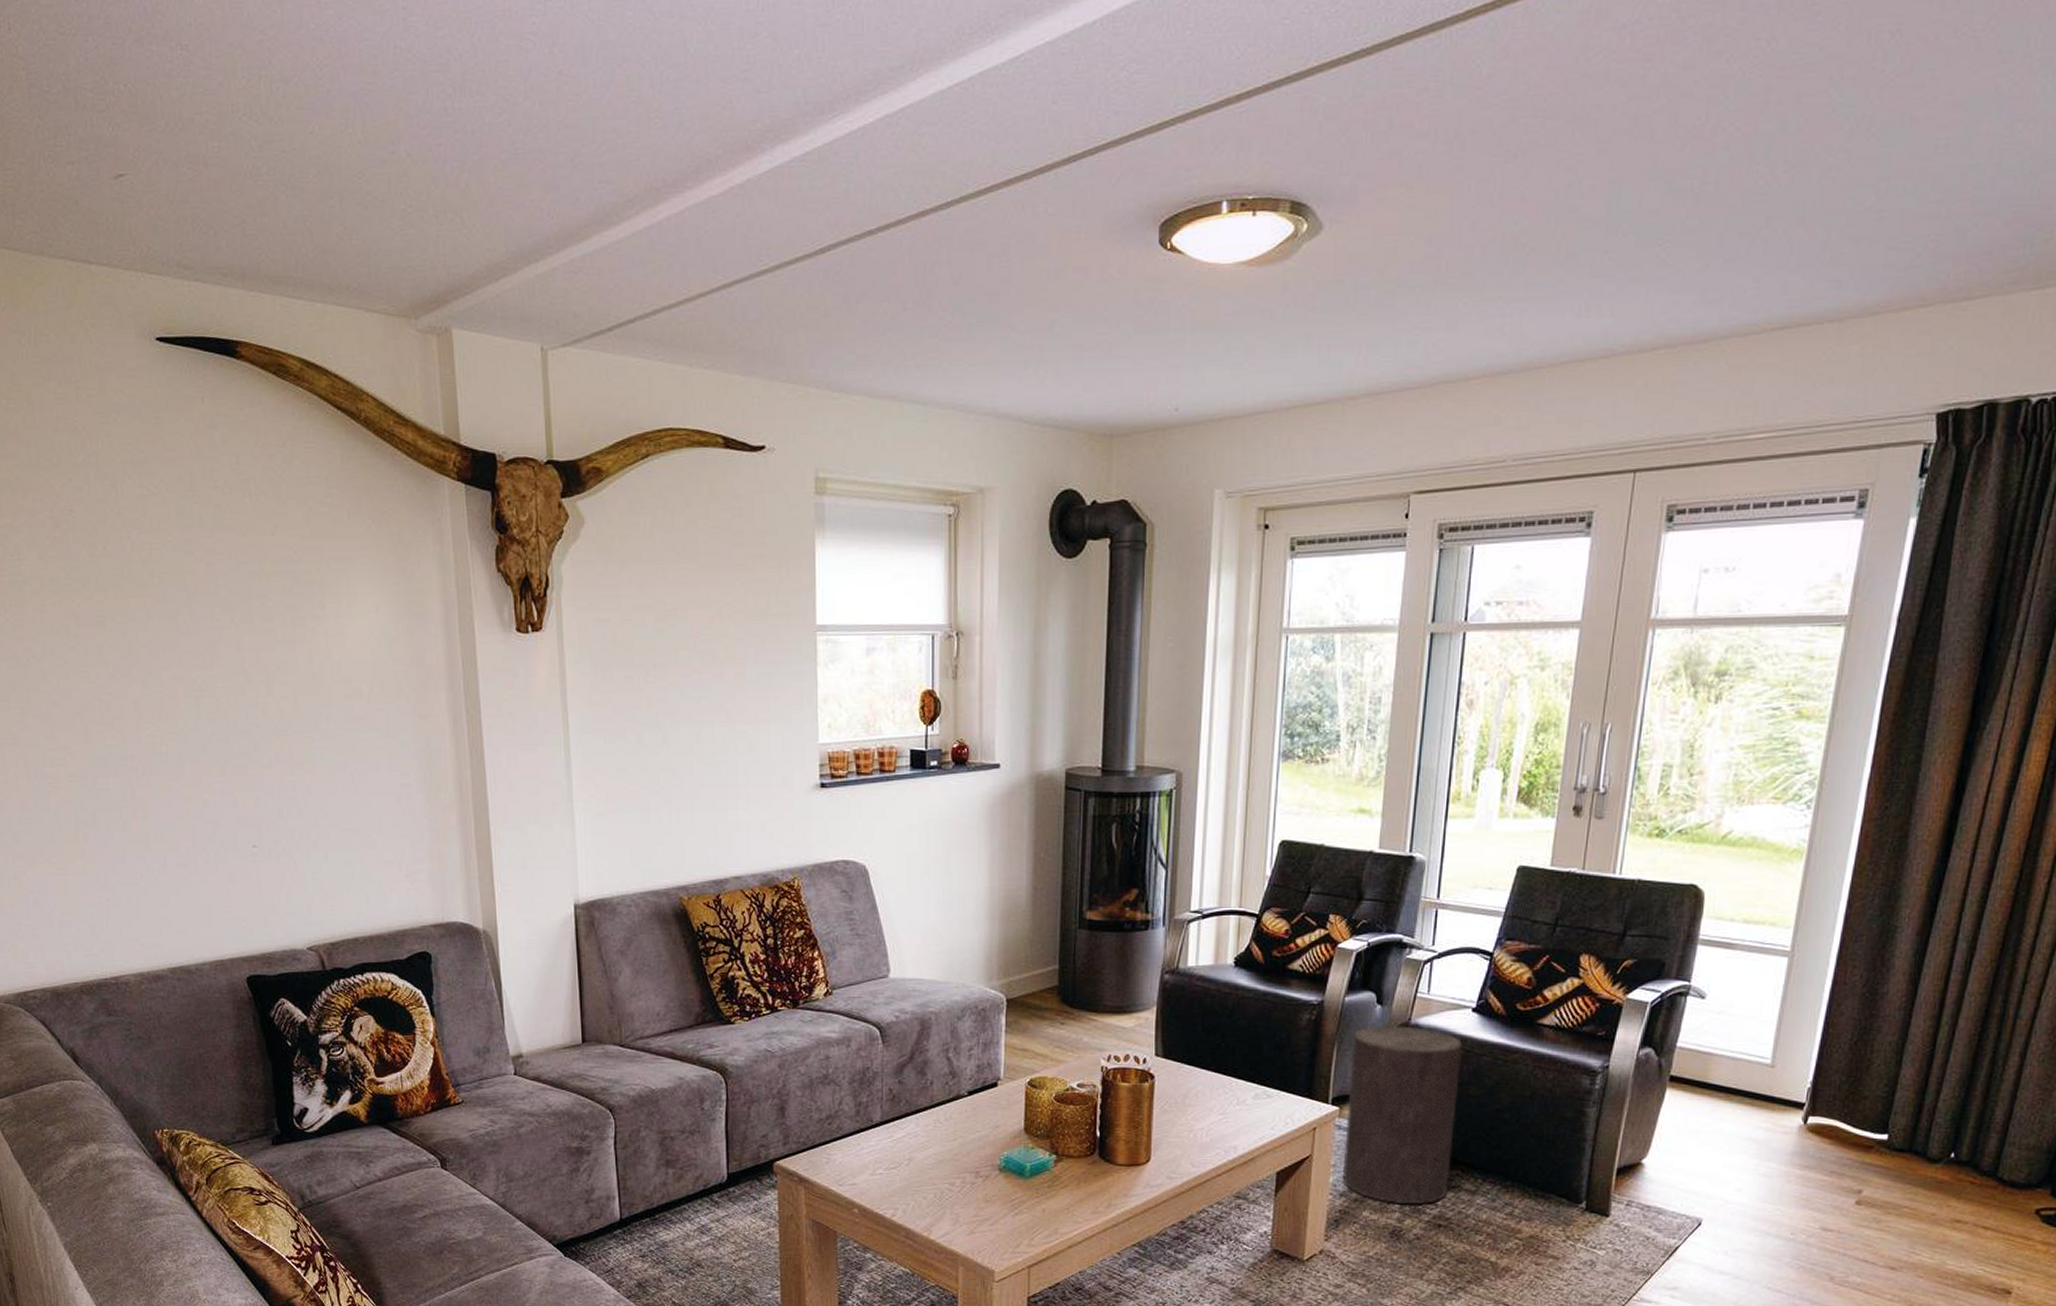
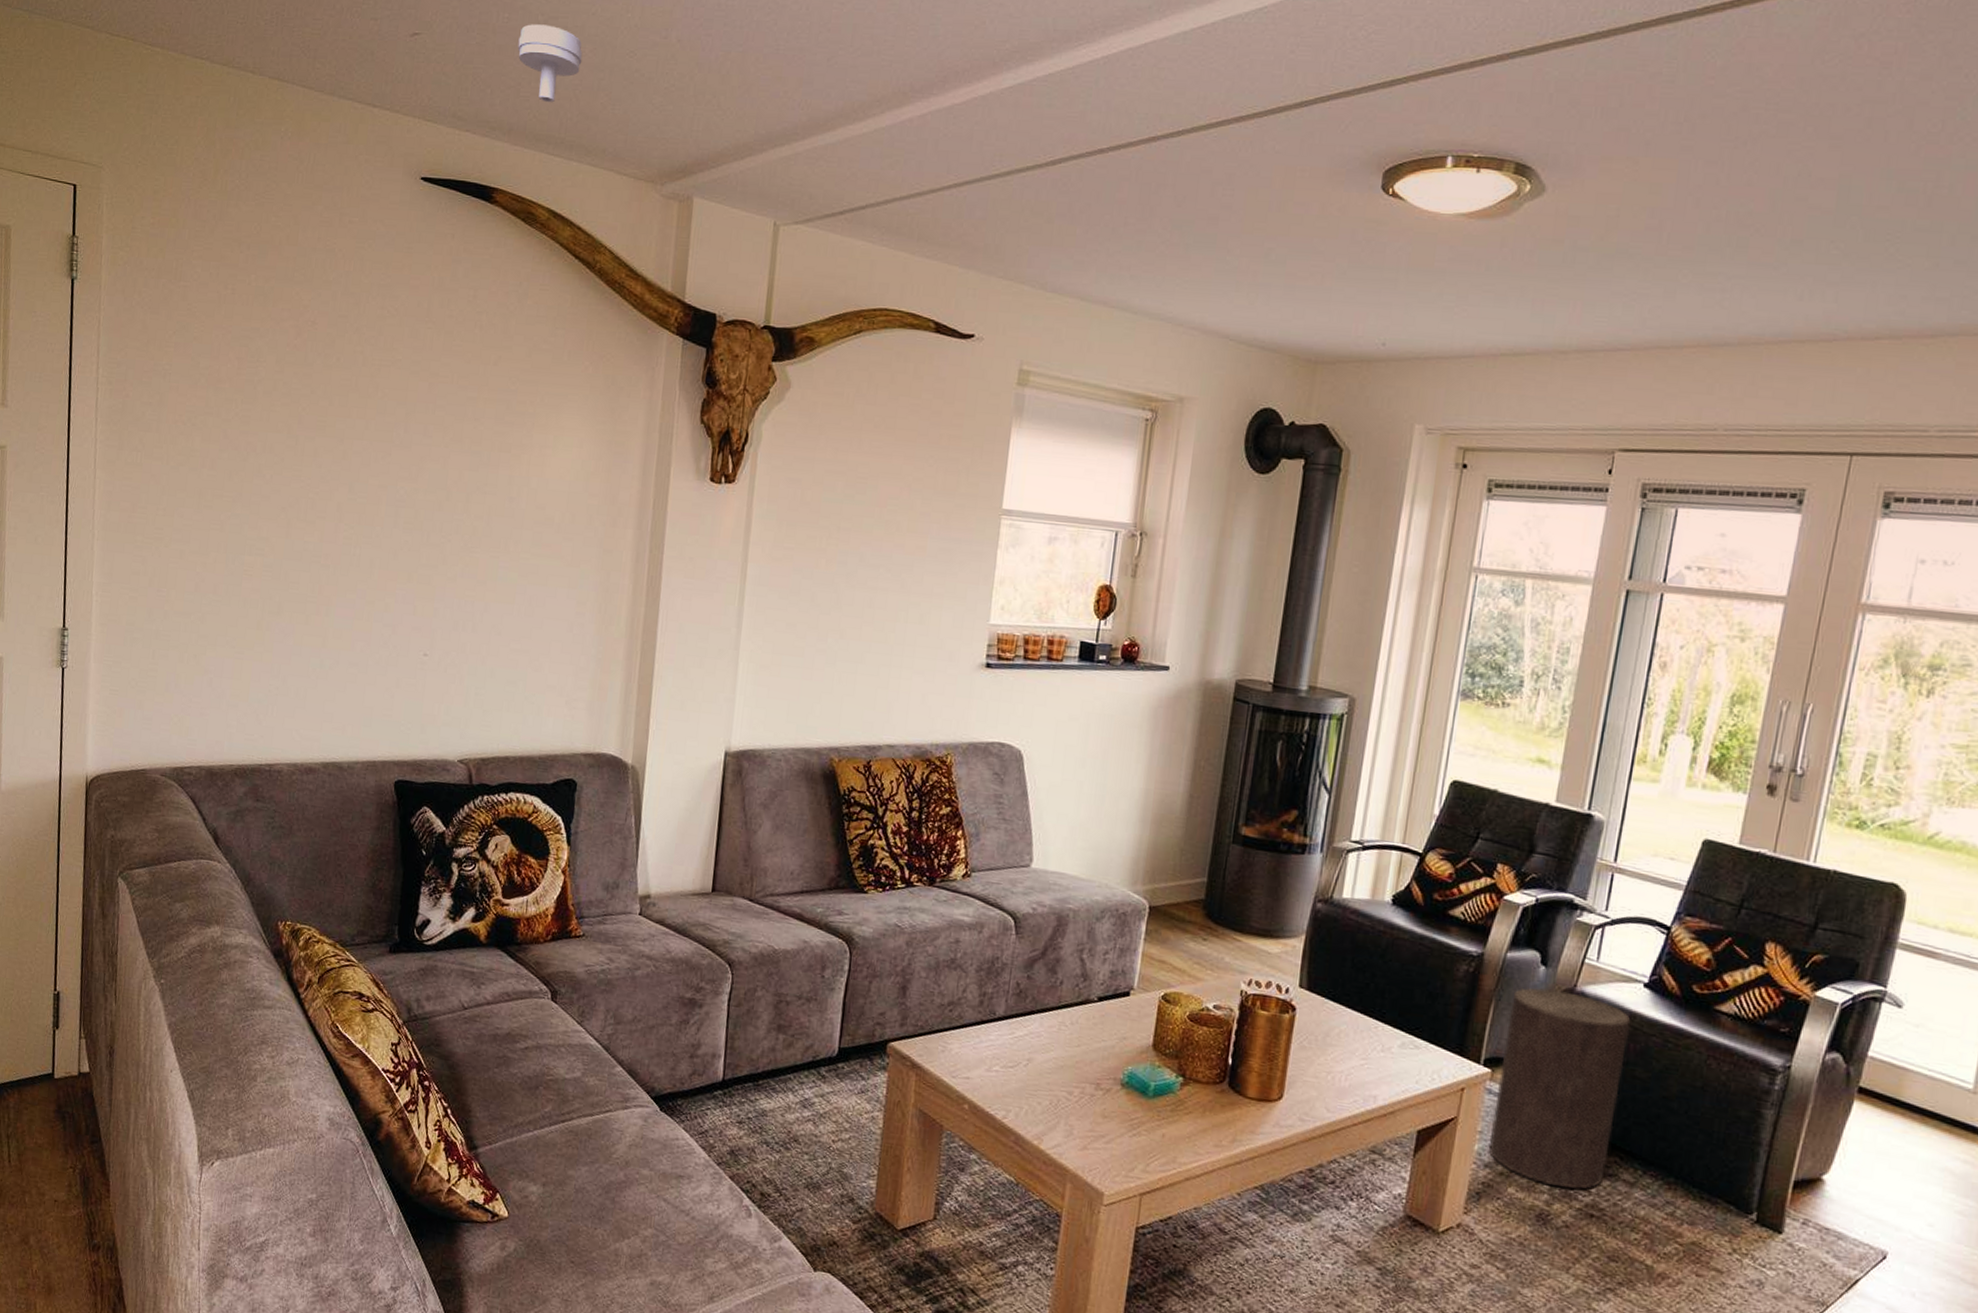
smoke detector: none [234,150,308,240] -> present [517,24,583,103]

